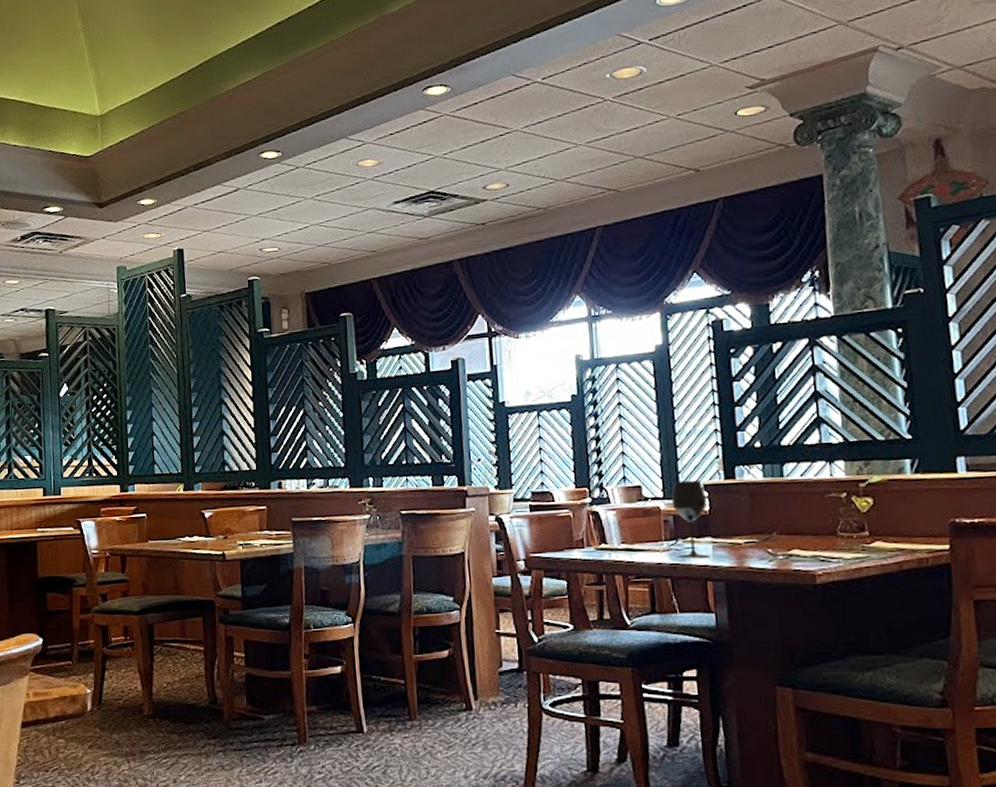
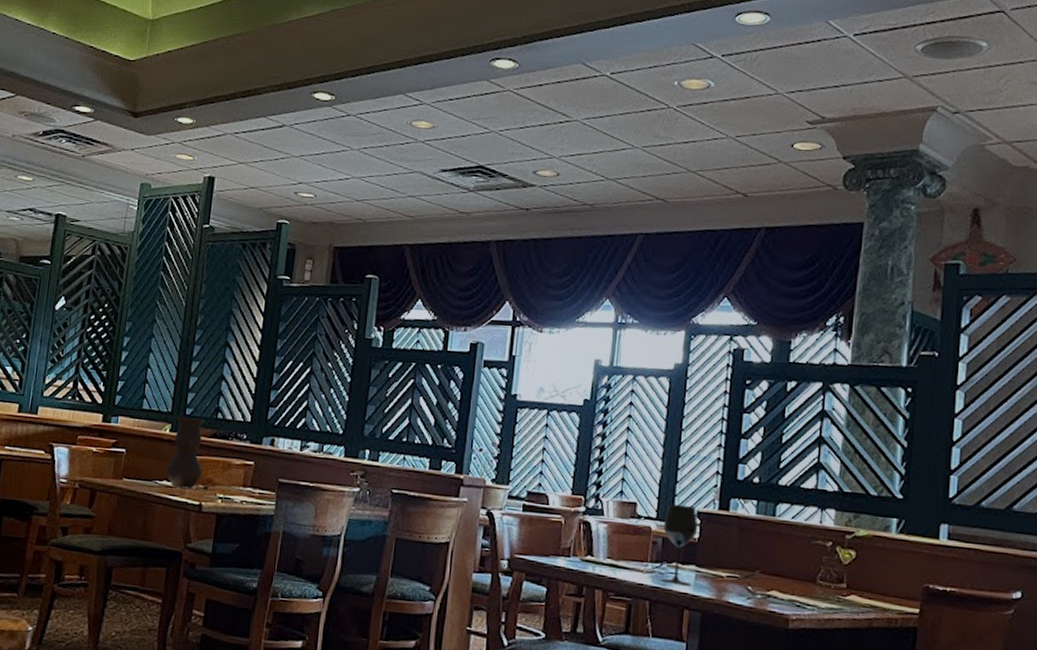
vase: none [186,475,220,541] -> present [165,416,207,489]

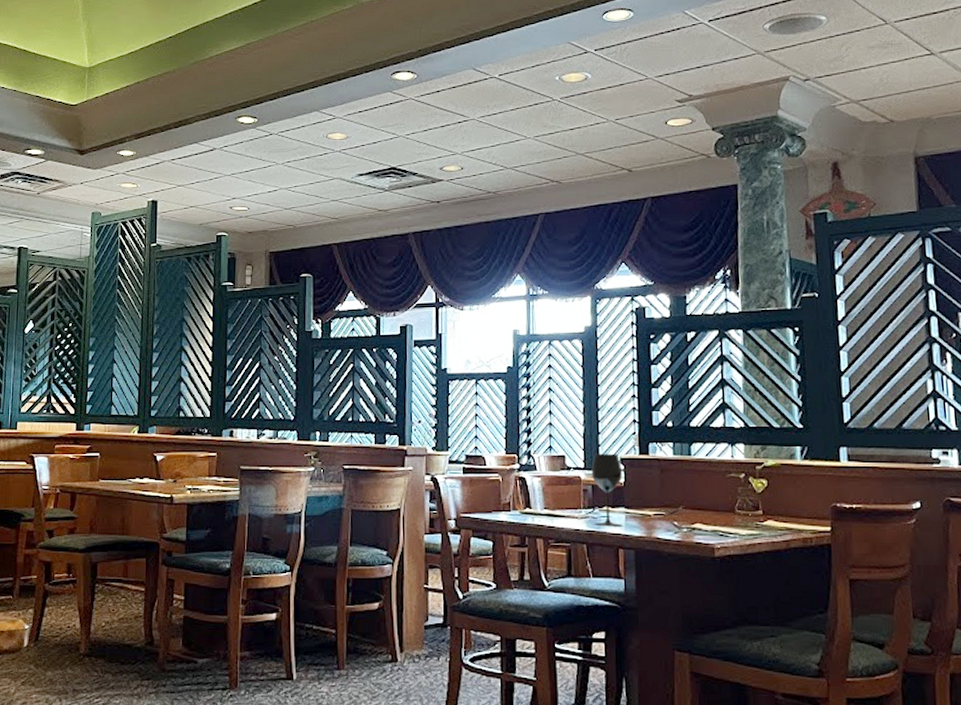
vase: present [165,416,207,489] -> none [137,418,171,483]

